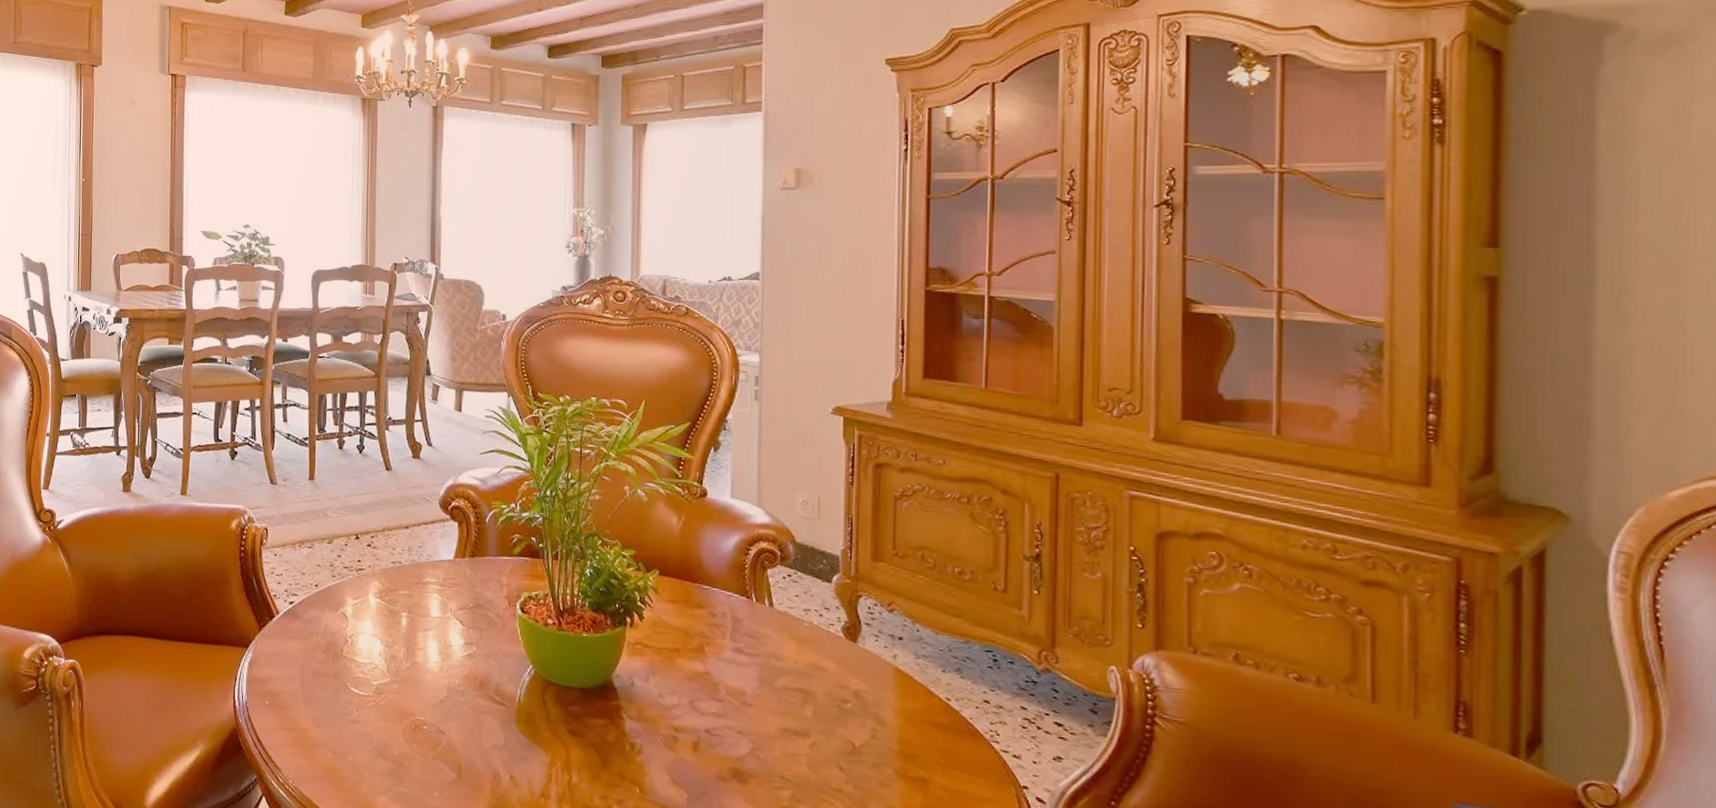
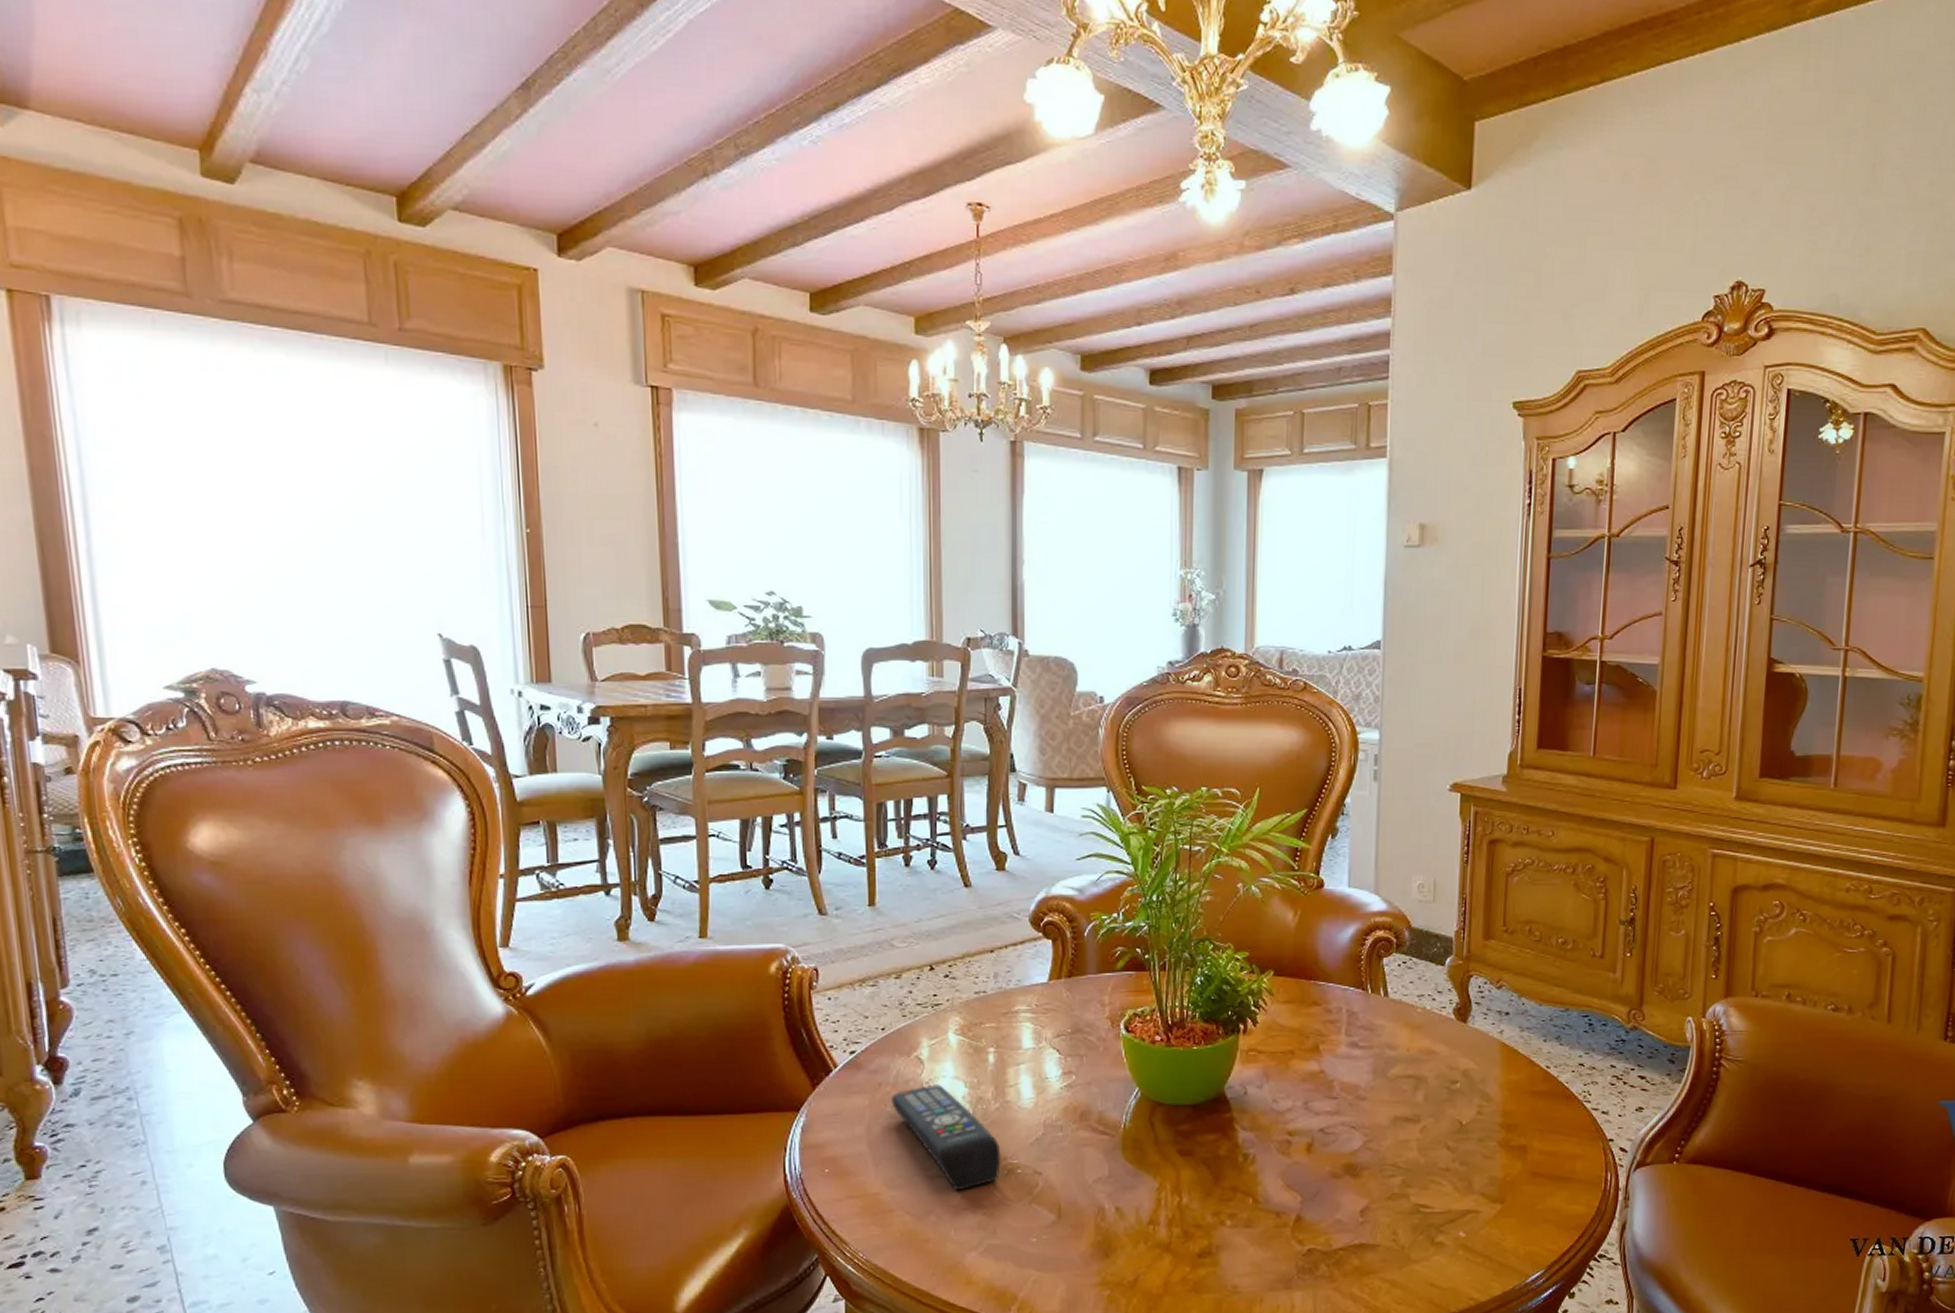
remote control: none [321,639,410,738] -> present [891,1084,1001,1191]

